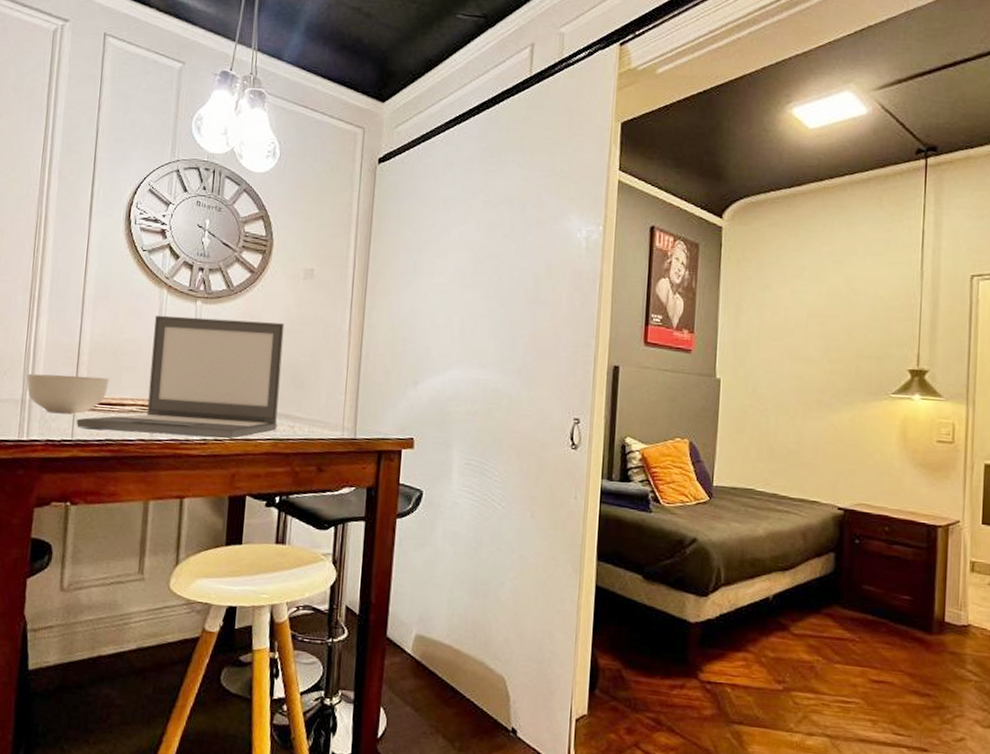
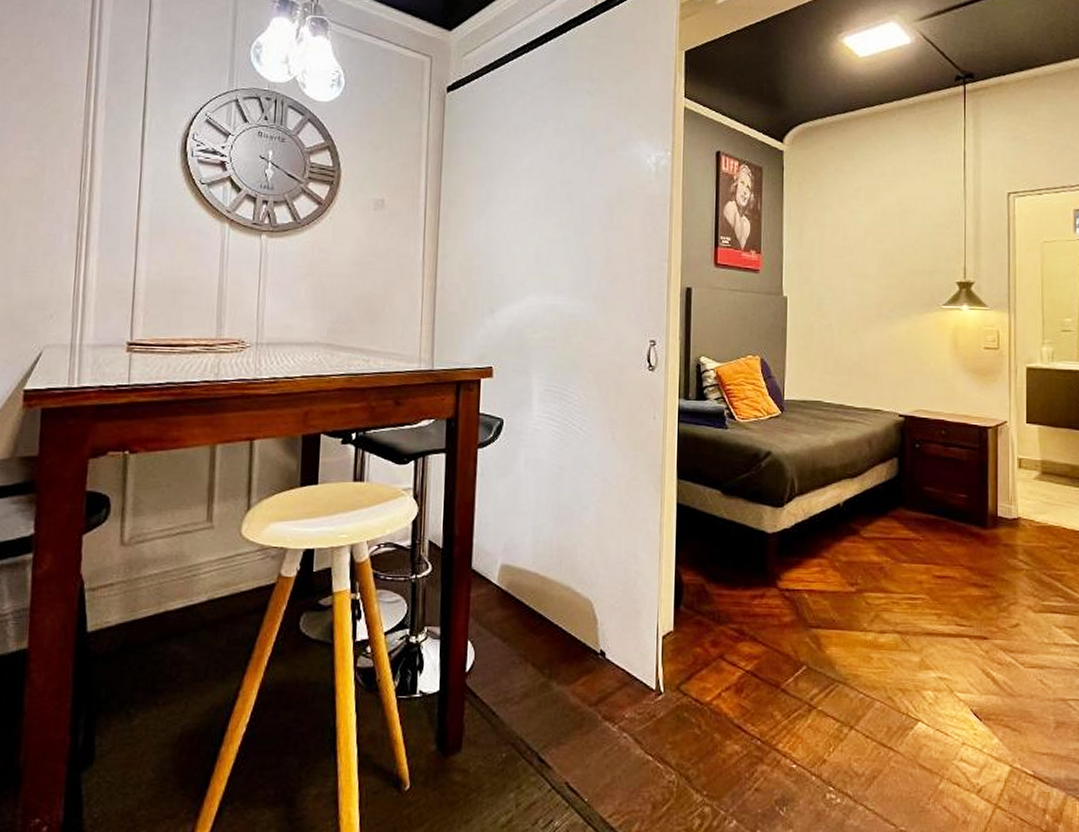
bowl: present [26,373,110,414] -> none [75,316,169,358]
laptop: present [76,315,285,438] -> none [133,250,356,376]

